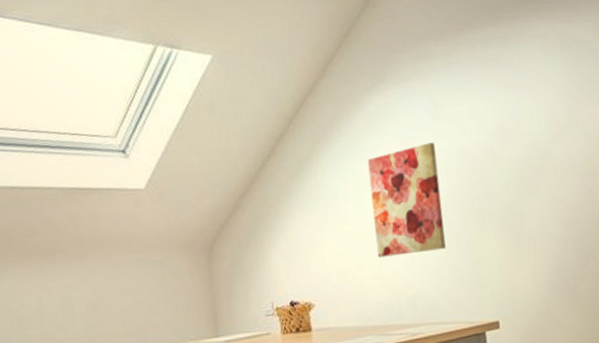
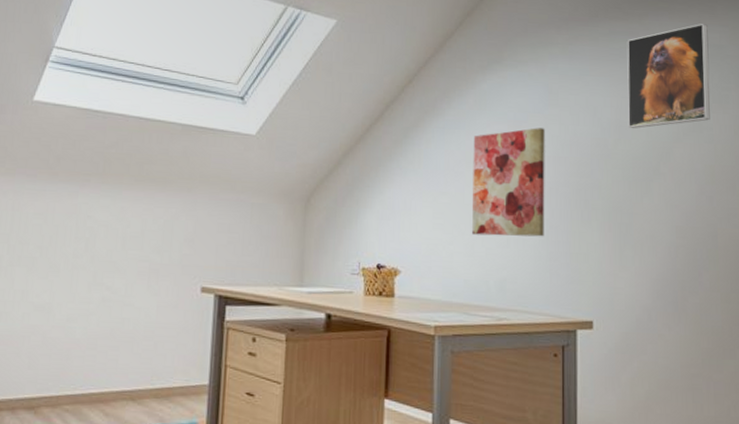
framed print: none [501,20,583,132] -> present [627,23,710,128]

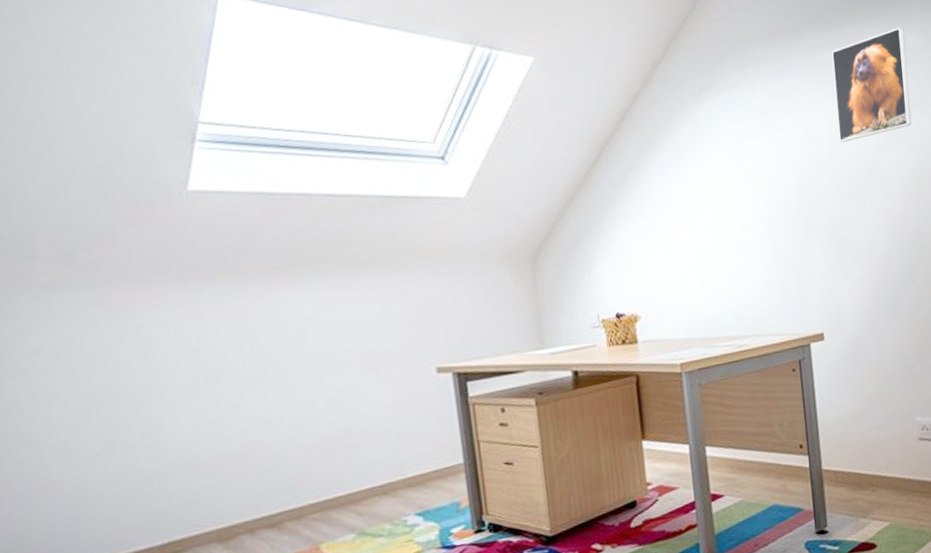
wall art: present [472,128,545,237] -> none [694,152,772,269]

